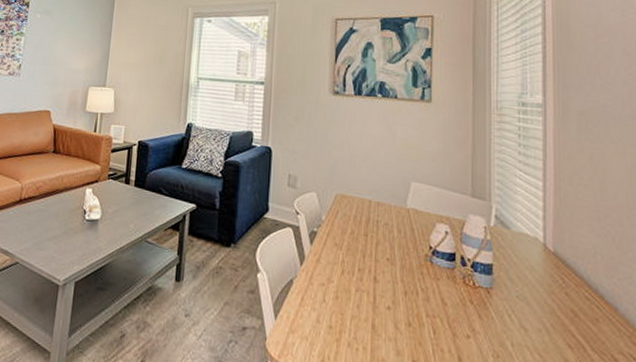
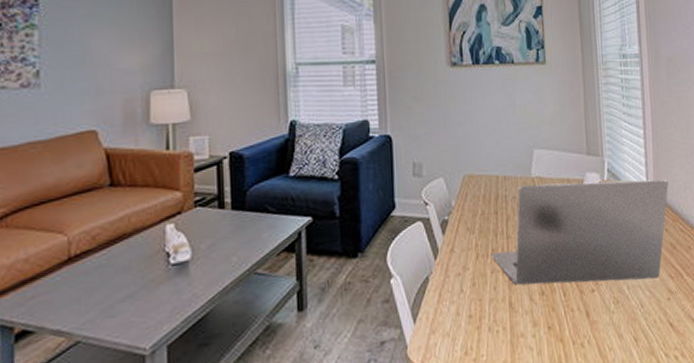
laptop: none [356,213,573,344] -> present [490,179,669,285]

